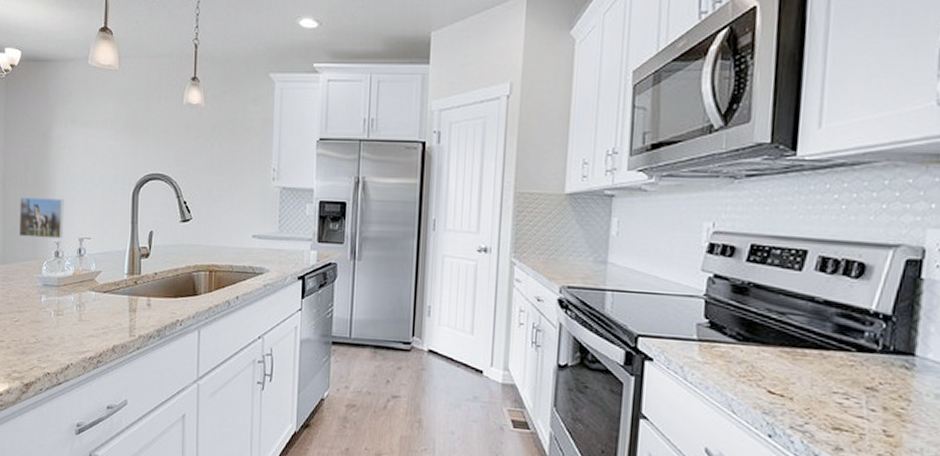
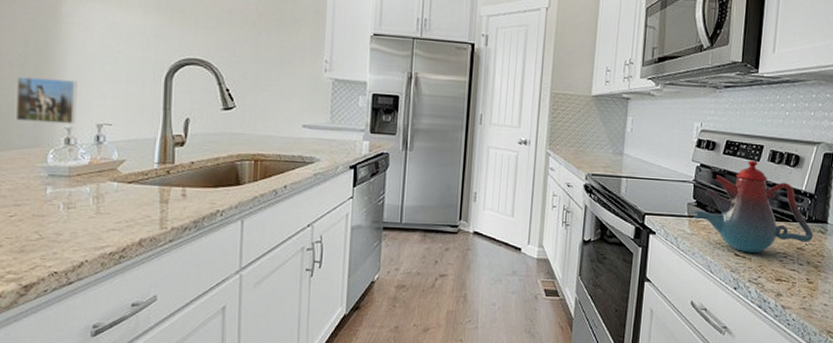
teakettle: none [705,269,893,392] -> present [693,160,814,254]

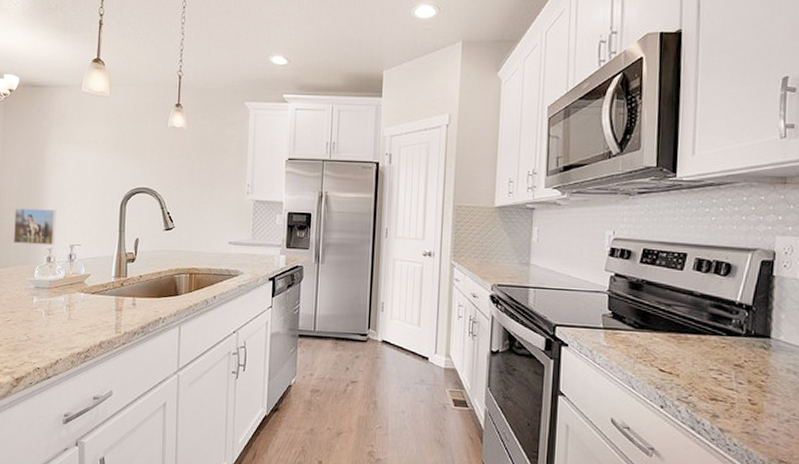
teakettle: present [693,160,814,254] -> none [609,269,754,370]

